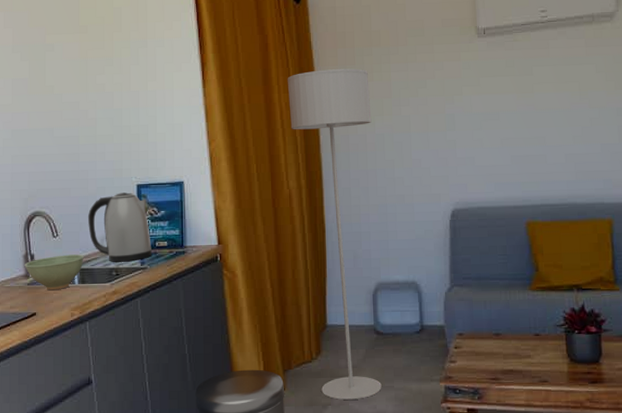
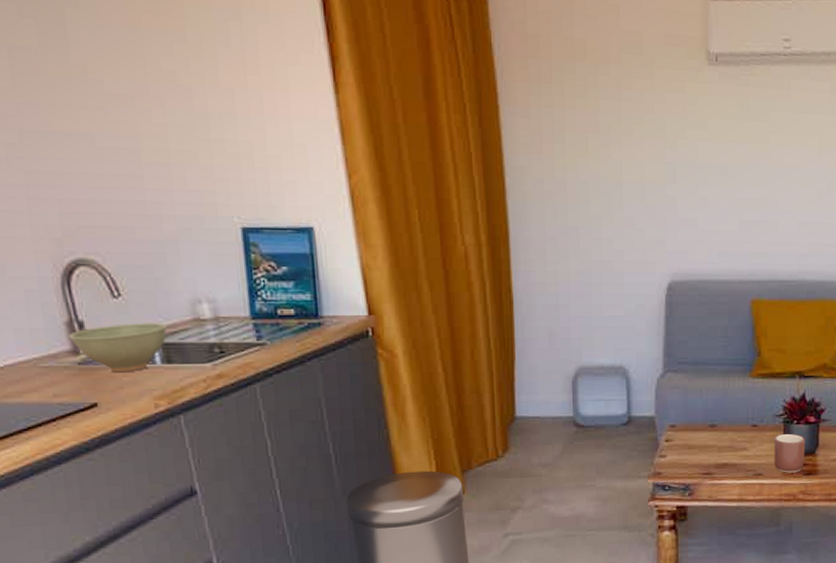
kettle: present [88,192,152,262] -> none [167,238,272,335]
floor lamp: present [287,68,382,401] -> none [459,85,581,503]
mug: none [557,342,589,381] -> present [774,433,806,473]

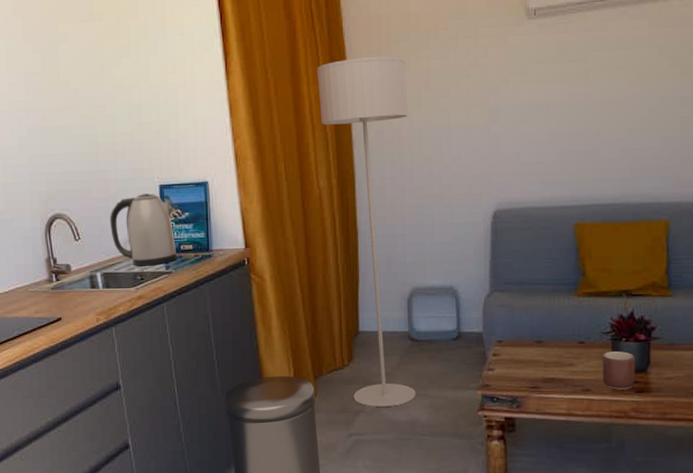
bowl: present [69,323,167,373] -> none [47,258,107,295]
kettle: none [167,238,272,335] -> present [110,193,177,266]
floor lamp: none [459,85,581,503] -> present [317,56,416,408]

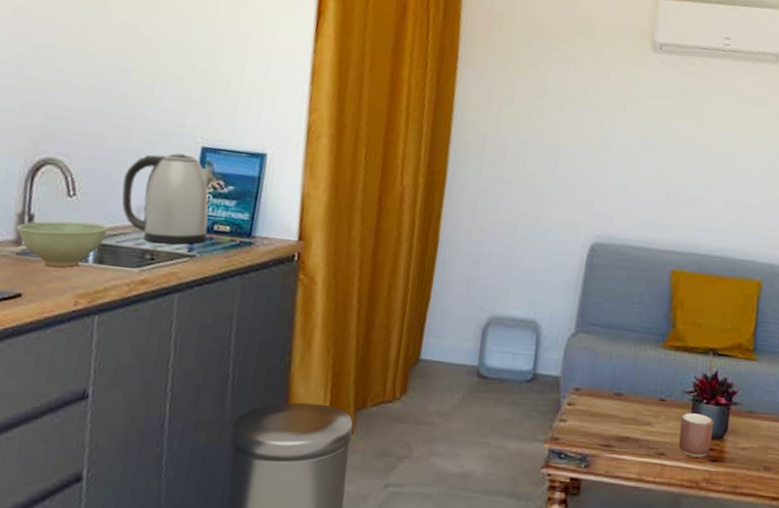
bowl: none [47,258,107,295] -> present [16,221,109,268]
floor lamp: present [317,56,416,408] -> none [399,49,522,455]

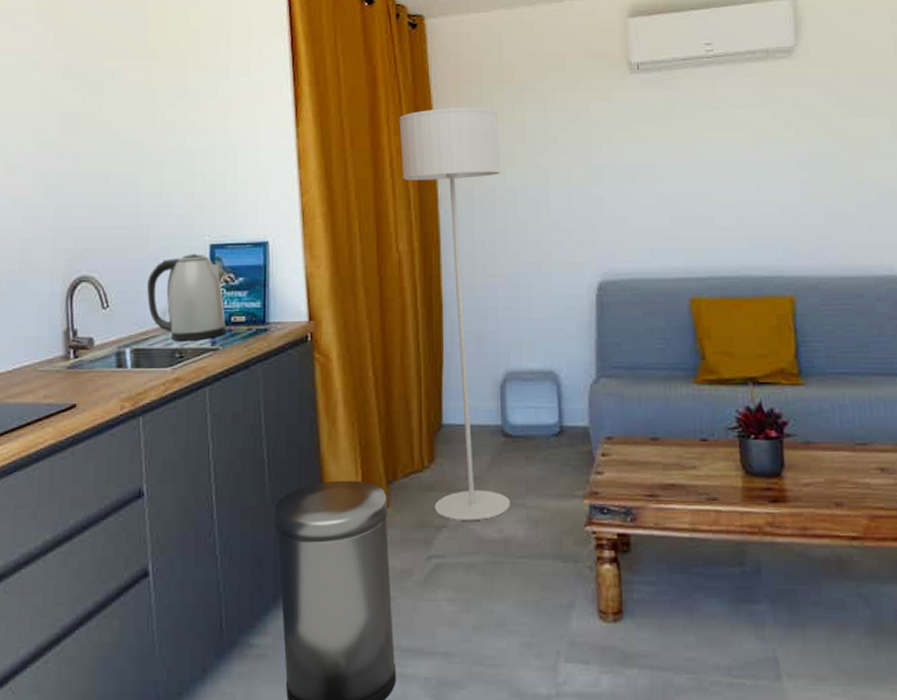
bowl: present [16,221,109,268] -> none [64,331,140,376]
floor lamp: none [399,49,522,455] -> present [399,107,510,522]
mug: present [678,412,714,457] -> none [729,450,769,499]

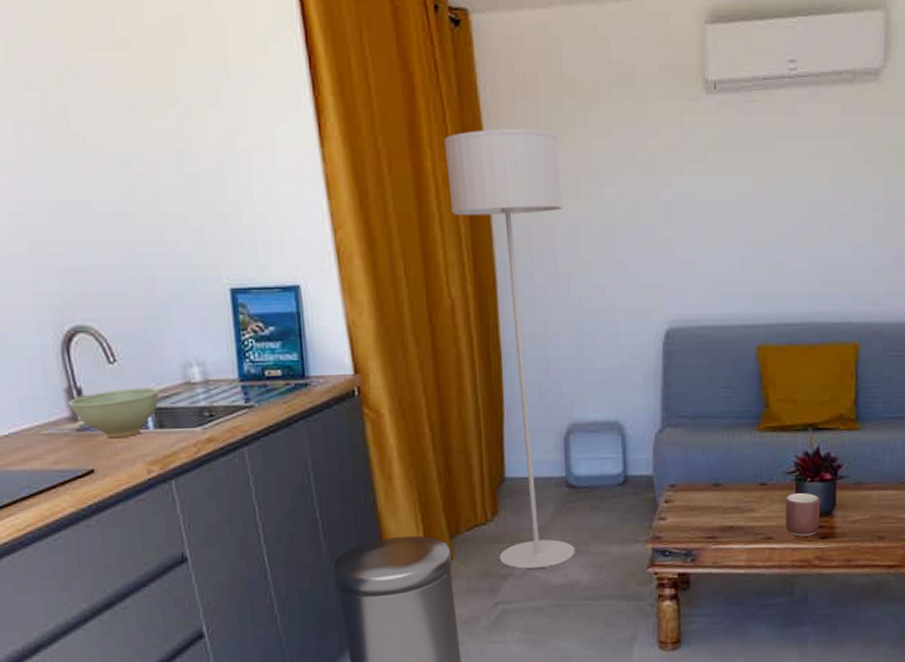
bowl: none [64,331,140,376] -> present [68,387,159,439]
kettle: present [147,254,226,341] -> none [159,300,260,399]
mug: none [729,450,769,499] -> present [785,492,821,537]

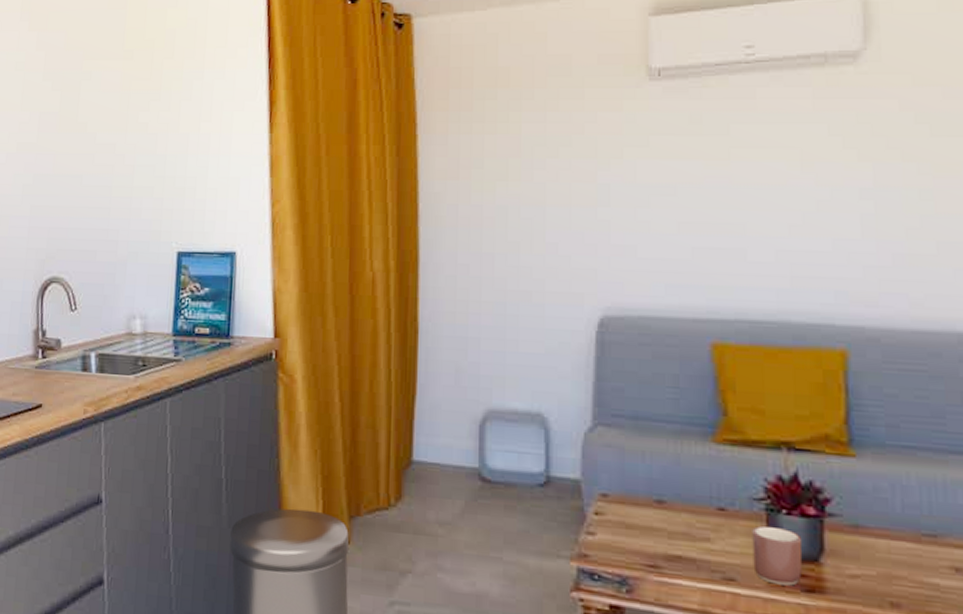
bowl: present [68,387,159,439] -> none [33,334,105,378]
floor lamp: present [444,129,575,570] -> none [379,116,491,571]

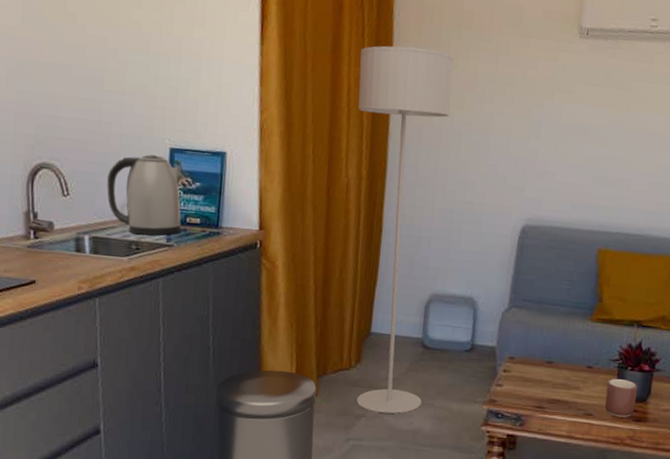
kettle: none [113,261,190,350] -> present [107,154,181,236]
floor lamp: none [379,116,491,571] -> present [356,45,453,414]

